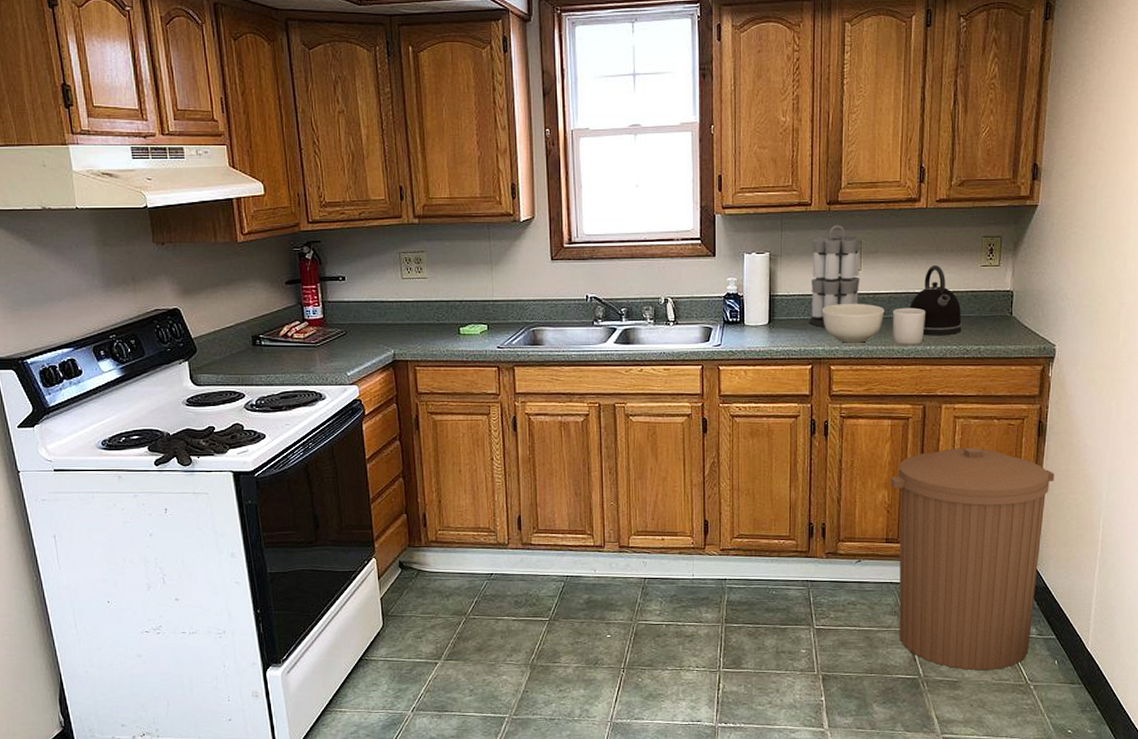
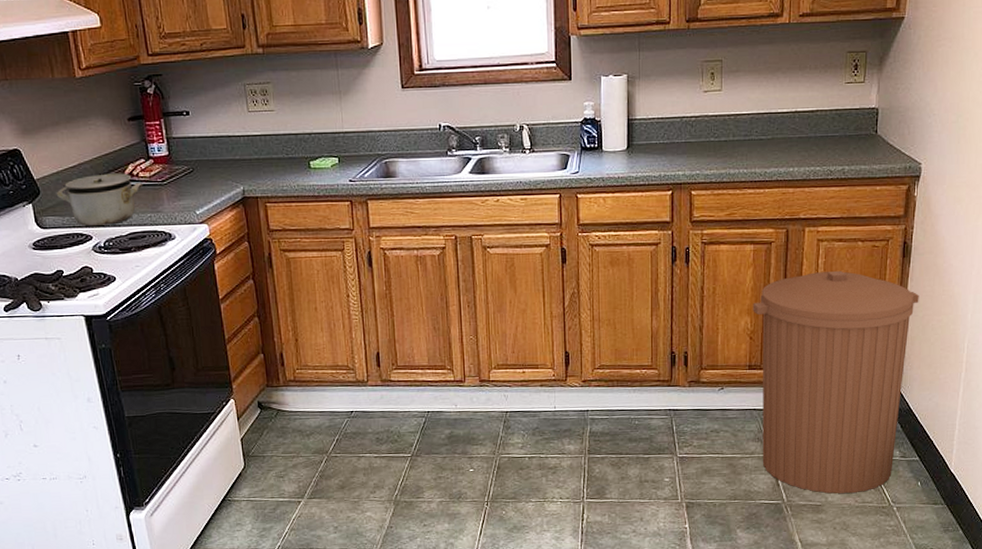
saucepan: none [212,334,297,385] -> present [56,173,143,227]
spice rack: present [809,224,862,327] -> none [669,43,722,151]
bowl: present [821,303,885,343] -> none [682,125,746,167]
mug: present [892,307,926,345] -> none [754,128,789,167]
kettle: present [909,264,963,336] -> none [772,82,827,157]

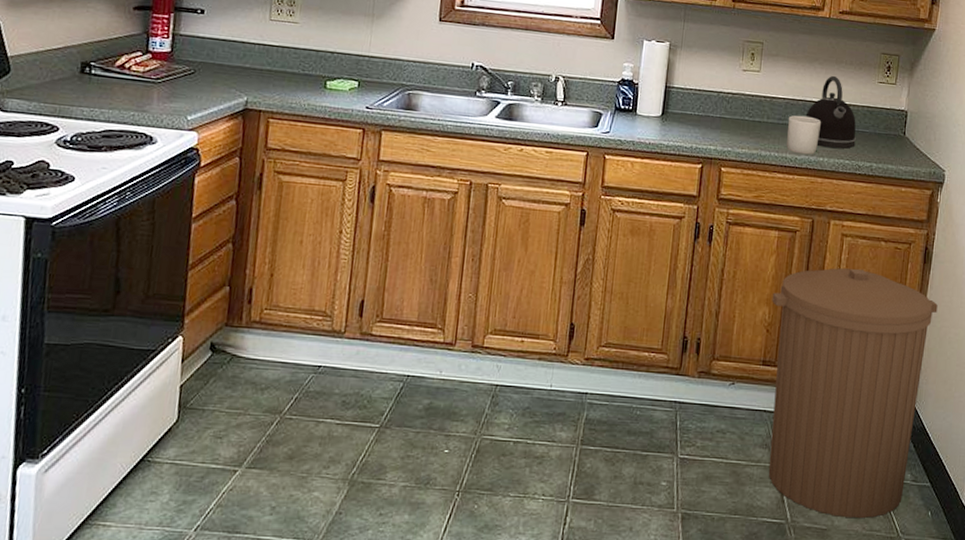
saucepan: present [56,173,143,227] -> none [28,61,134,119]
mug: none [754,128,789,167] -> present [786,115,822,155]
kettle: none [772,82,827,157] -> present [805,75,857,149]

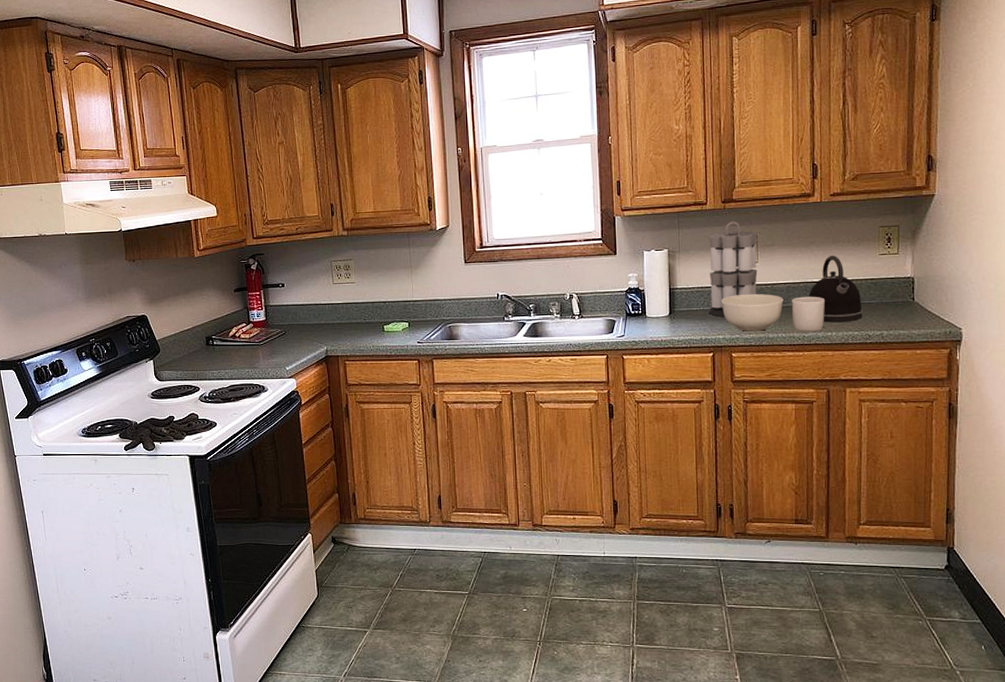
spice rack: none [703,22,764,126] -> present [709,221,758,317]
bowl: none [717,103,781,147] -> present [721,293,784,331]
trash can: present [768,268,938,519] -> none [796,429,969,654]

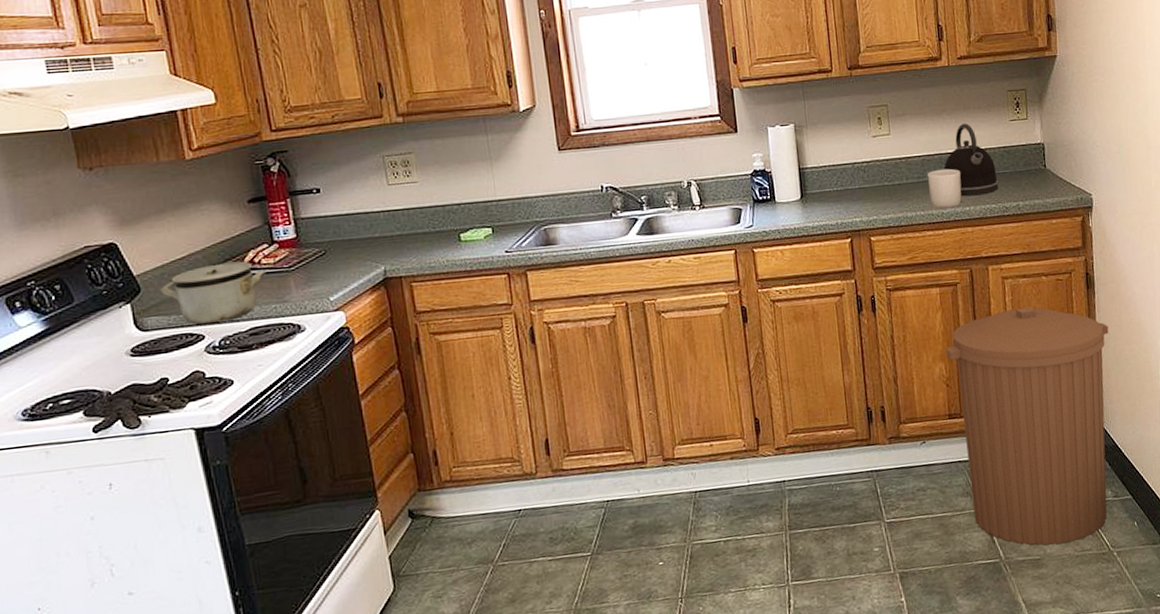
saucepan: none [173,335,244,380] -> present [160,261,267,325]
spice rack: present [709,221,758,317] -> none [837,89,891,198]
bowl: present [721,293,784,331] -> none [855,169,920,212]
trash can: none [796,429,969,654] -> present [945,306,1109,546]

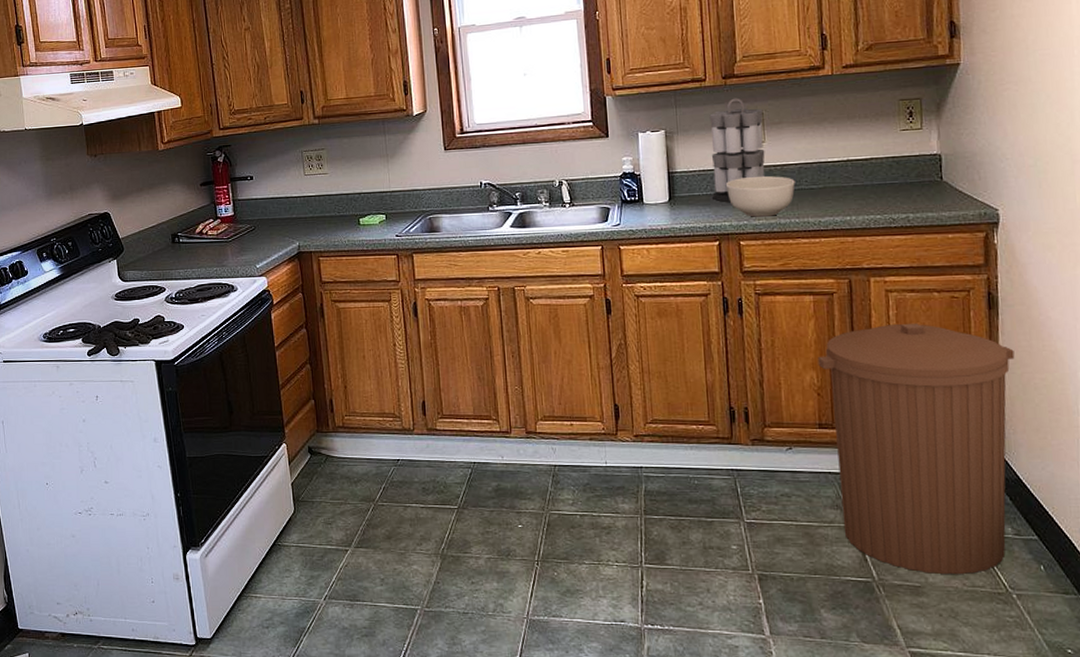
saucepan: present [160,261,267,325] -> none [137,231,211,280]
spice rack: none [837,89,891,198] -> present [709,98,765,202]
bowl: none [855,169,920,212] -> present [725,175,795,217]
mug: present [927,168,962,208] -> none [804,177,843,217]
kettle: present [943,123,999,196] -> none [822,132,886,206]

